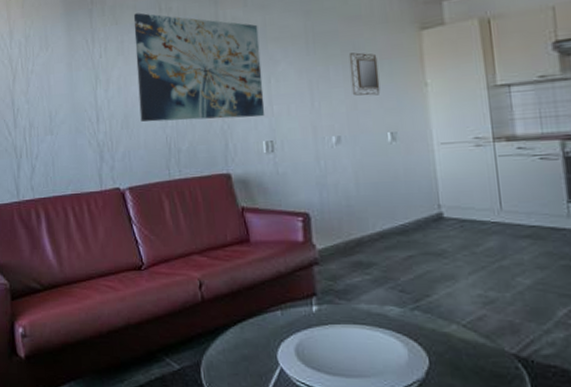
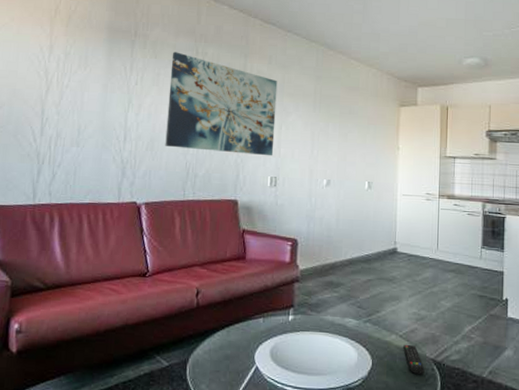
home mirror: present [348,52,381,96] -> none [344,116,366,152]
remote control: none [469,336,505,374] -> present [403,344,425,374]

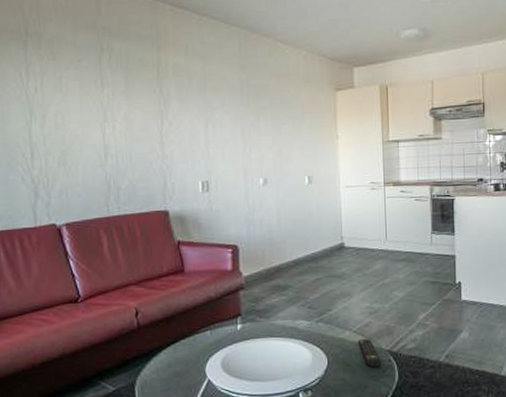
wall art: present [165,52,278,156] -> none [73,50,202,160]

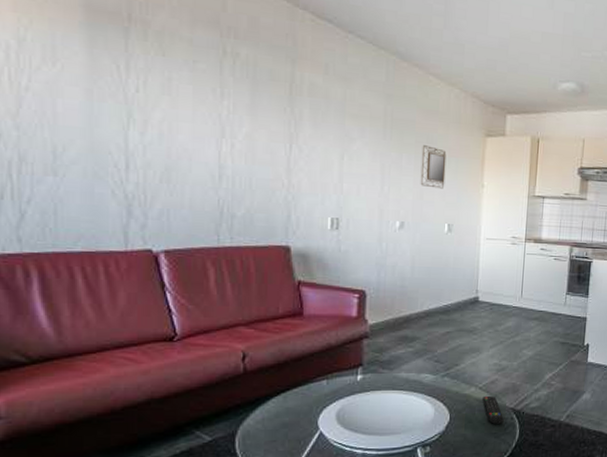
home mirror: none [277,106,302,145] -> present [420,145,447,189]

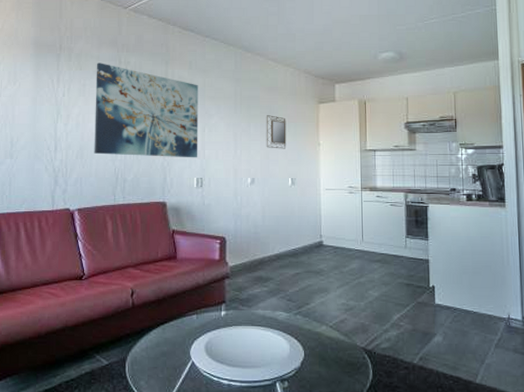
wall art: none [187,48,337,193] -> present [94,63,199,158]
remote control: present [483,395,504,424] -> none [334,334,356,363]

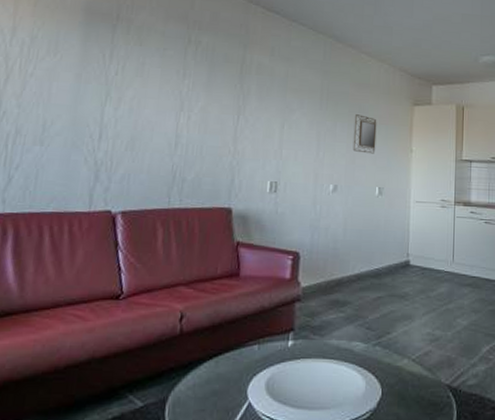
wall art: present [94,63,199,158] -> none [148,39,281,159]

